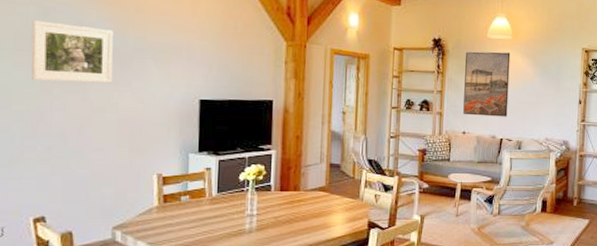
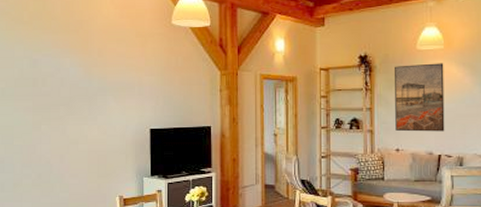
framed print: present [31,20,113,83] -> none [25,71,83,119]

